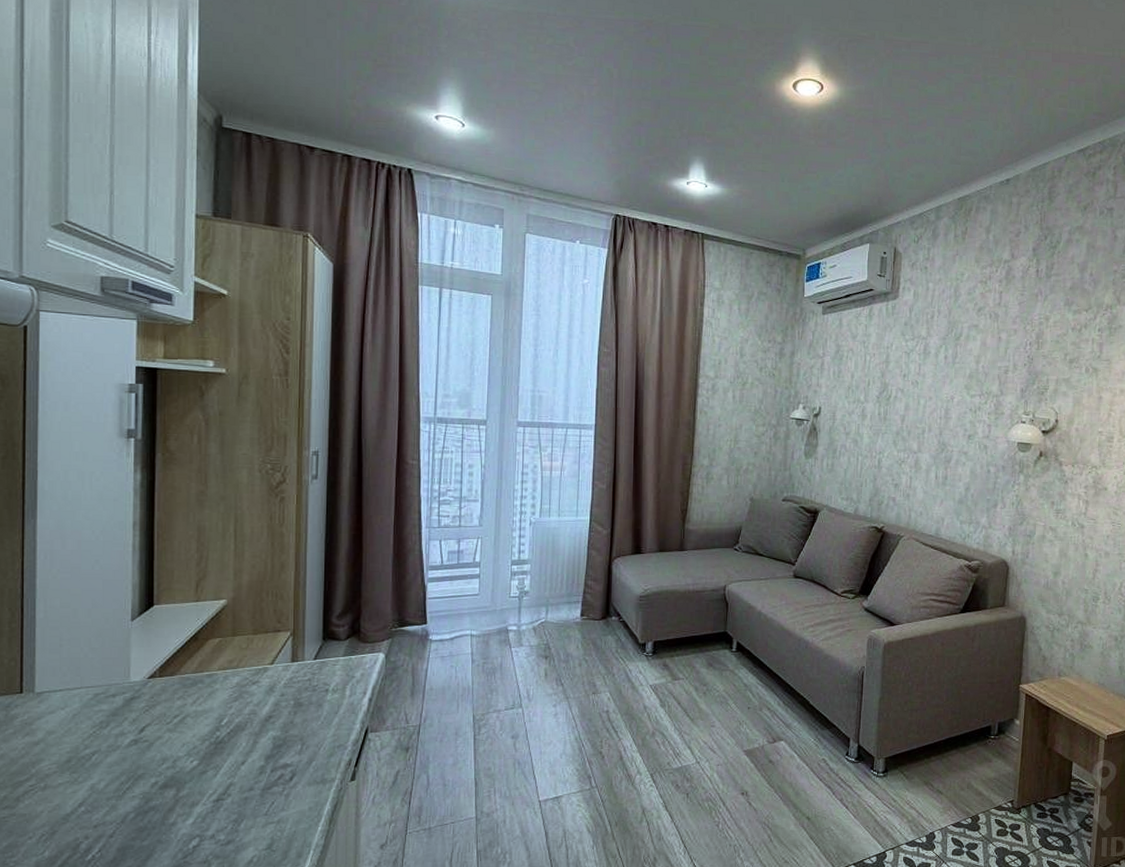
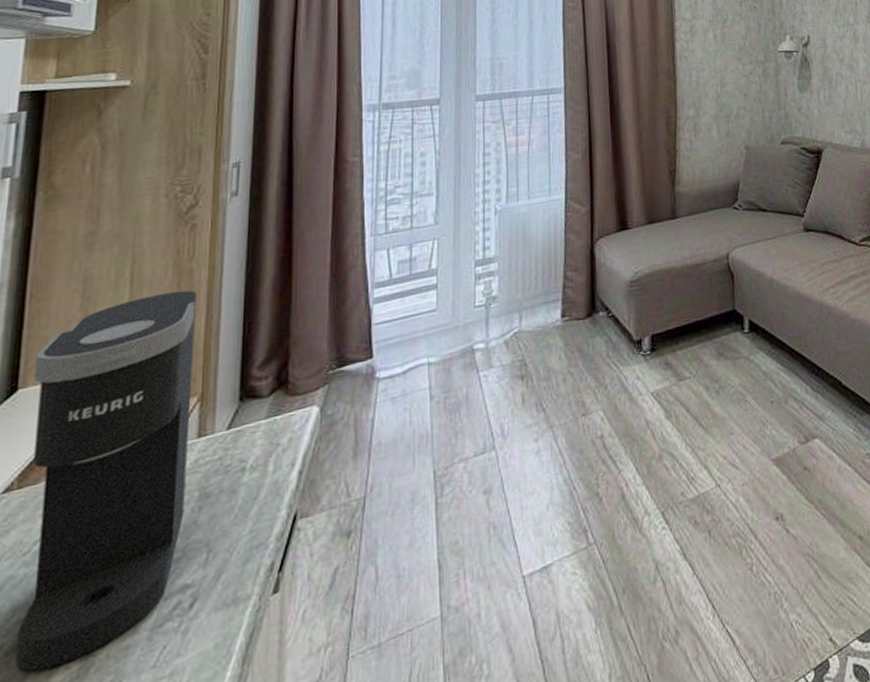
coffee maker: none [165,548,287,802] -> present [15,290,196,671]

